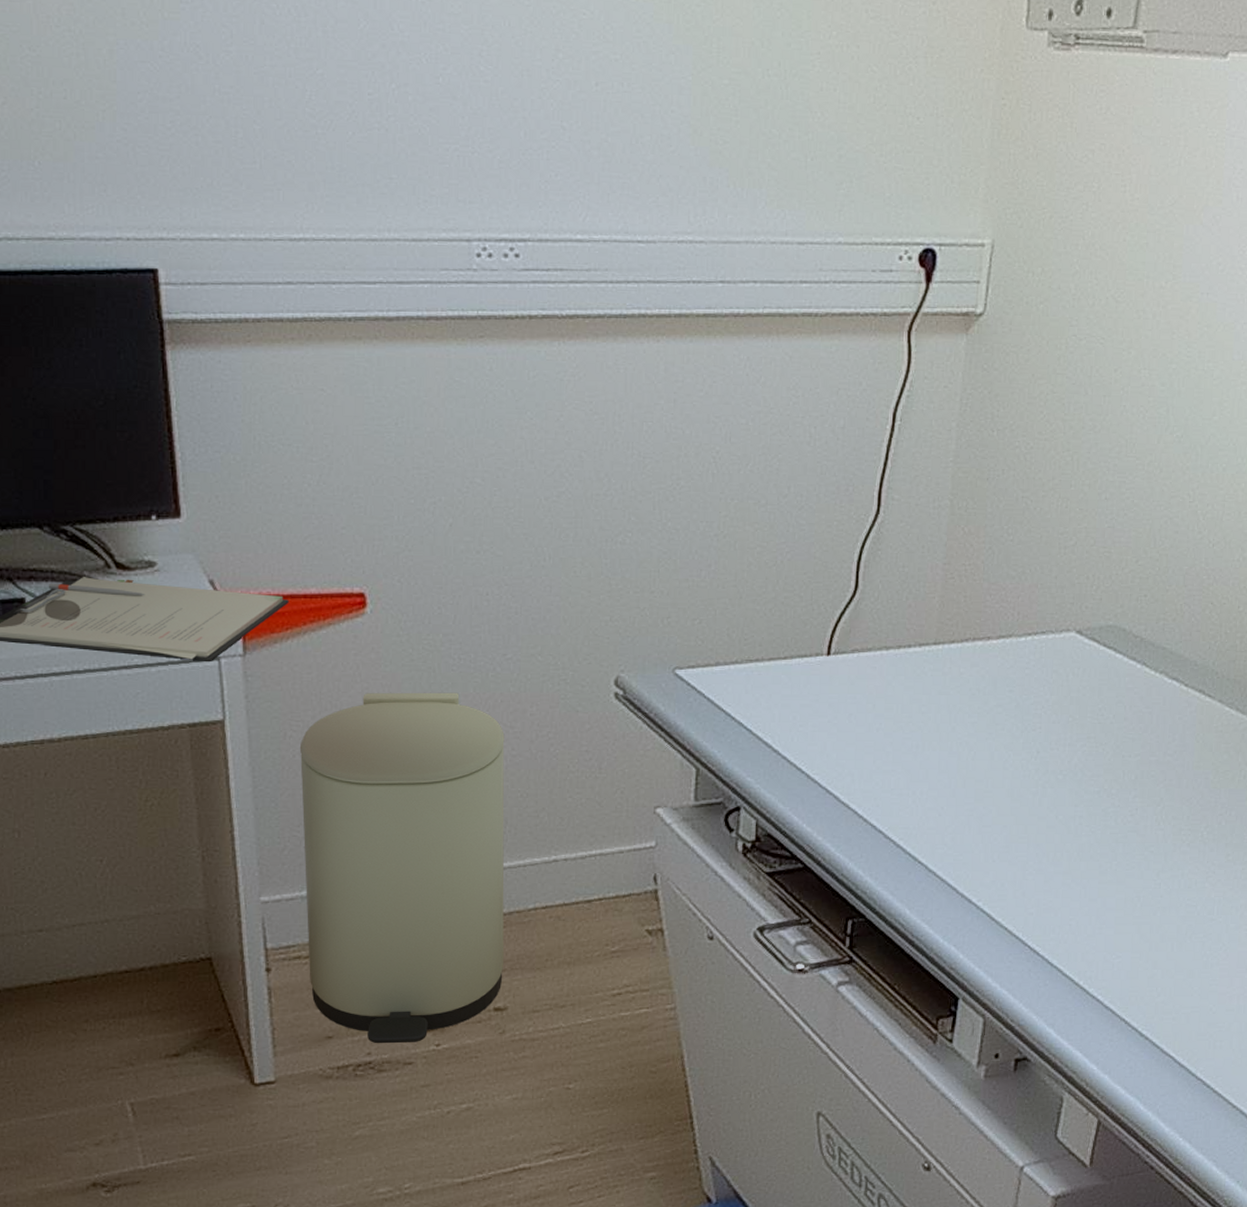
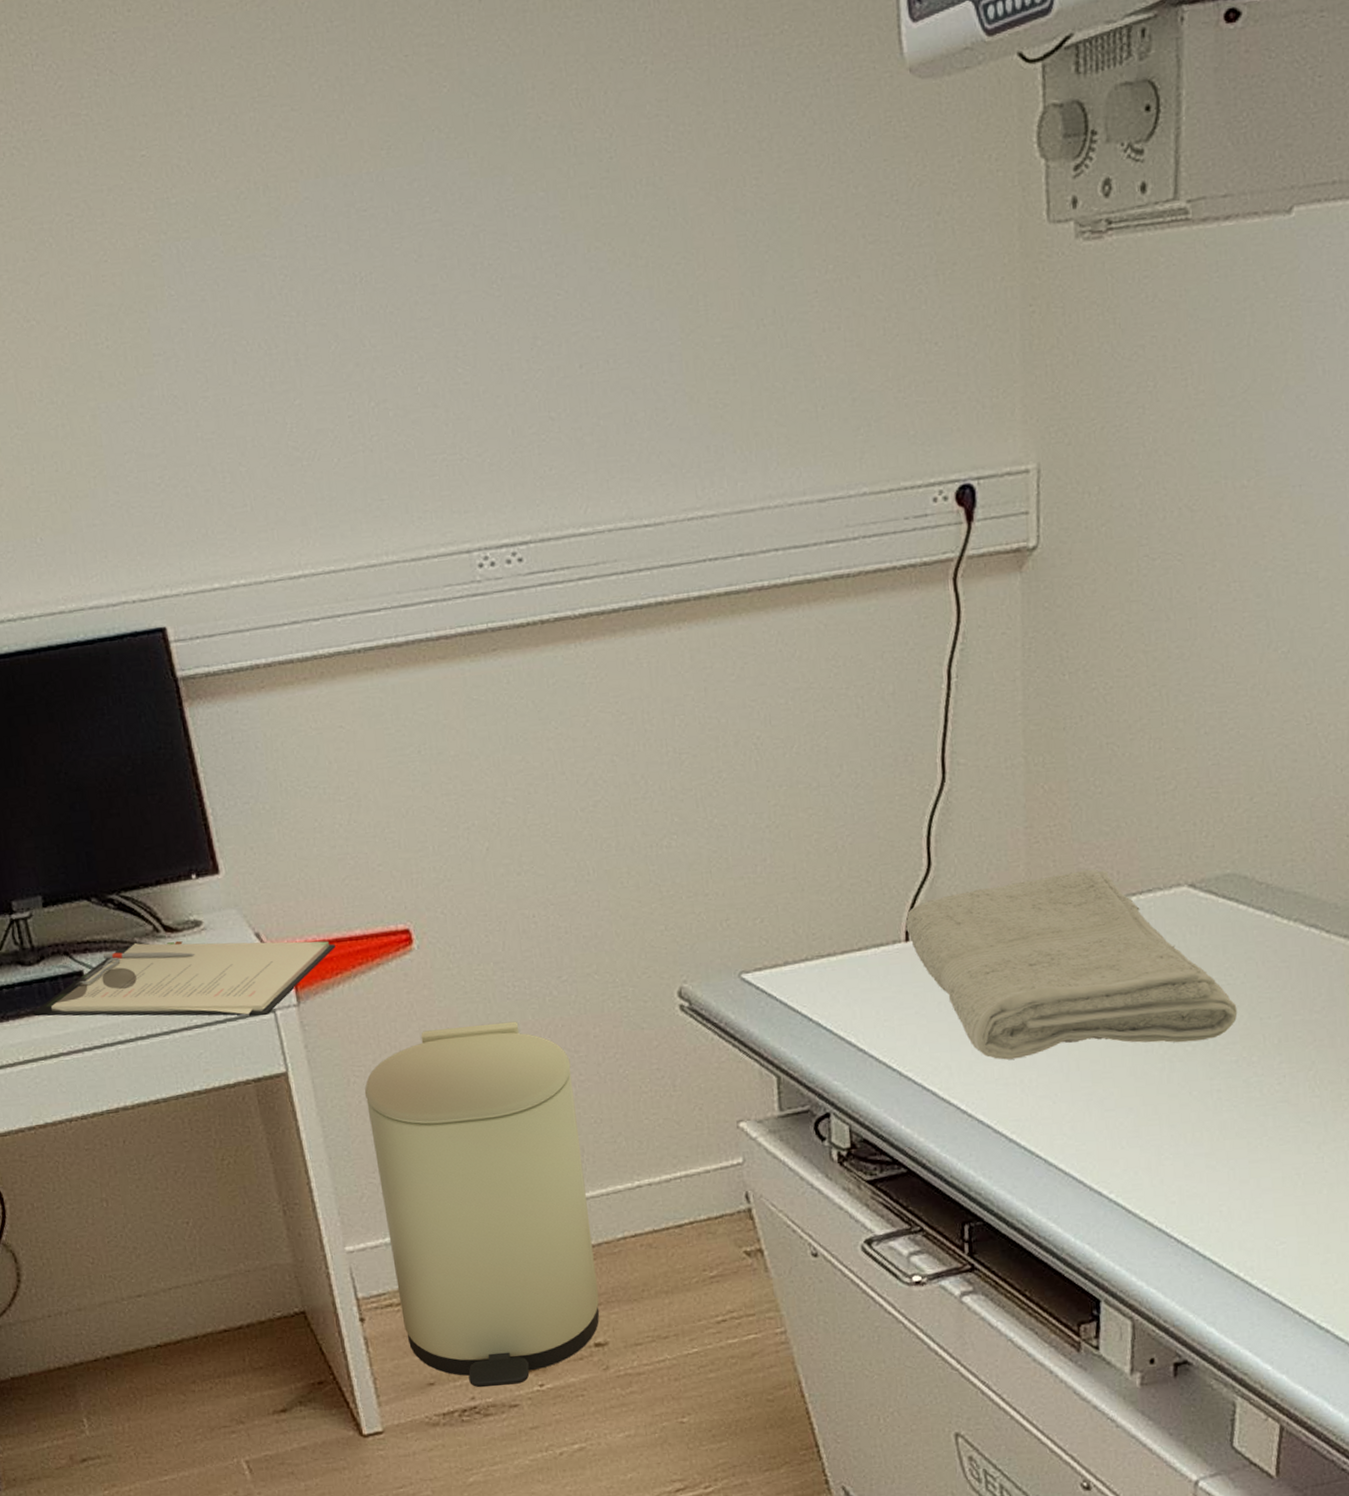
towel: none [829,607,1105,772] -> present [905,869,1238,1060]

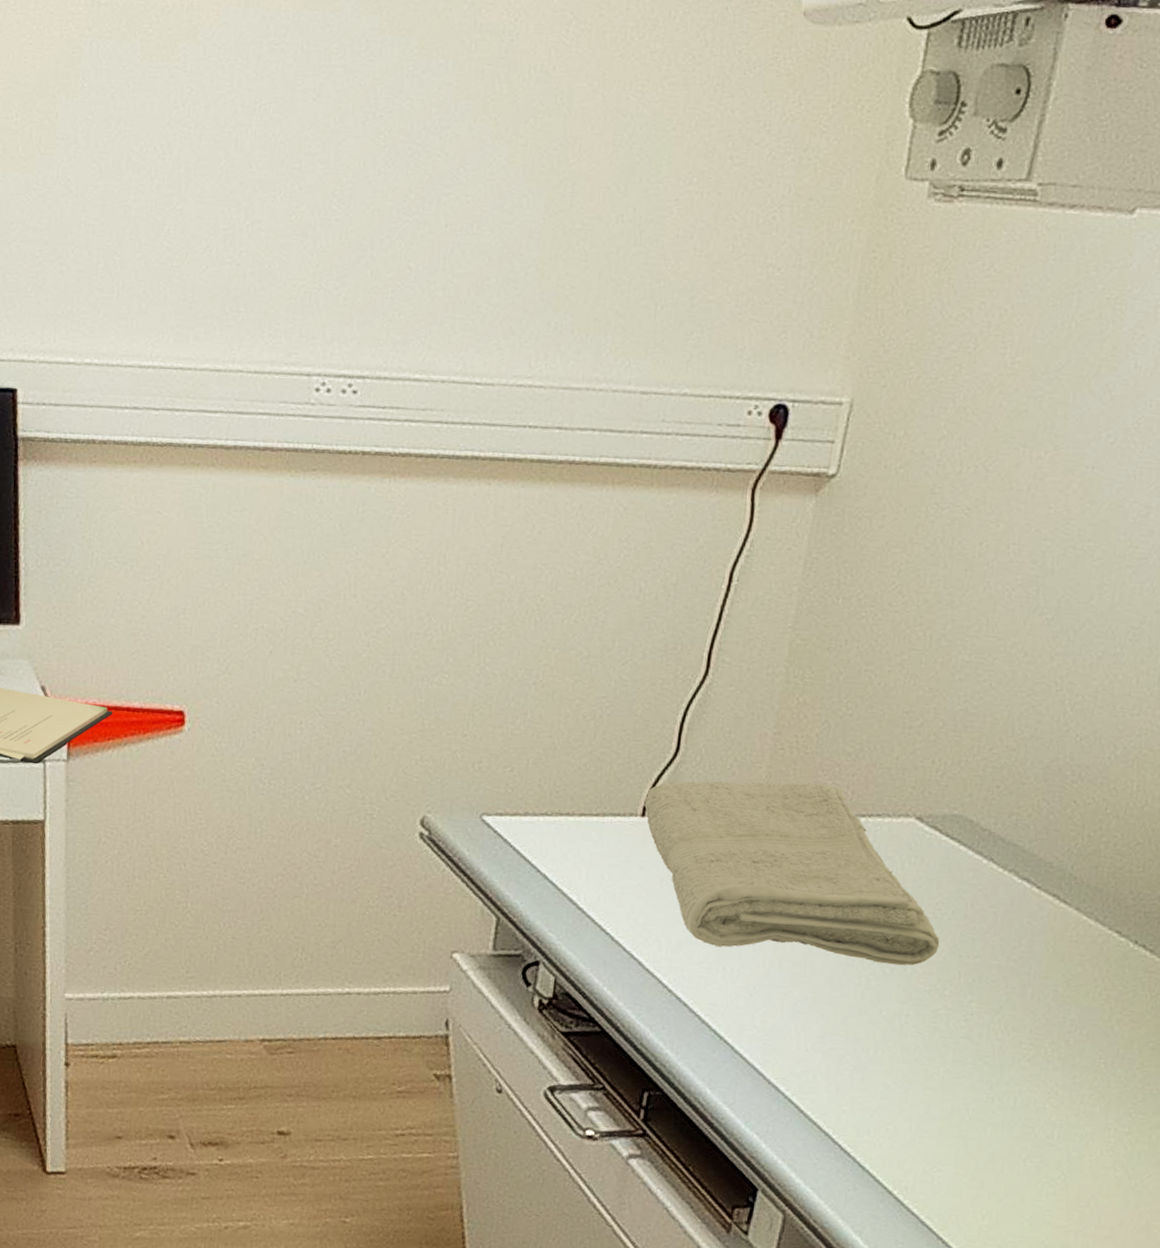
pedal bin: present [364,1021,600,1388] -> none [104,808,308,1154]

